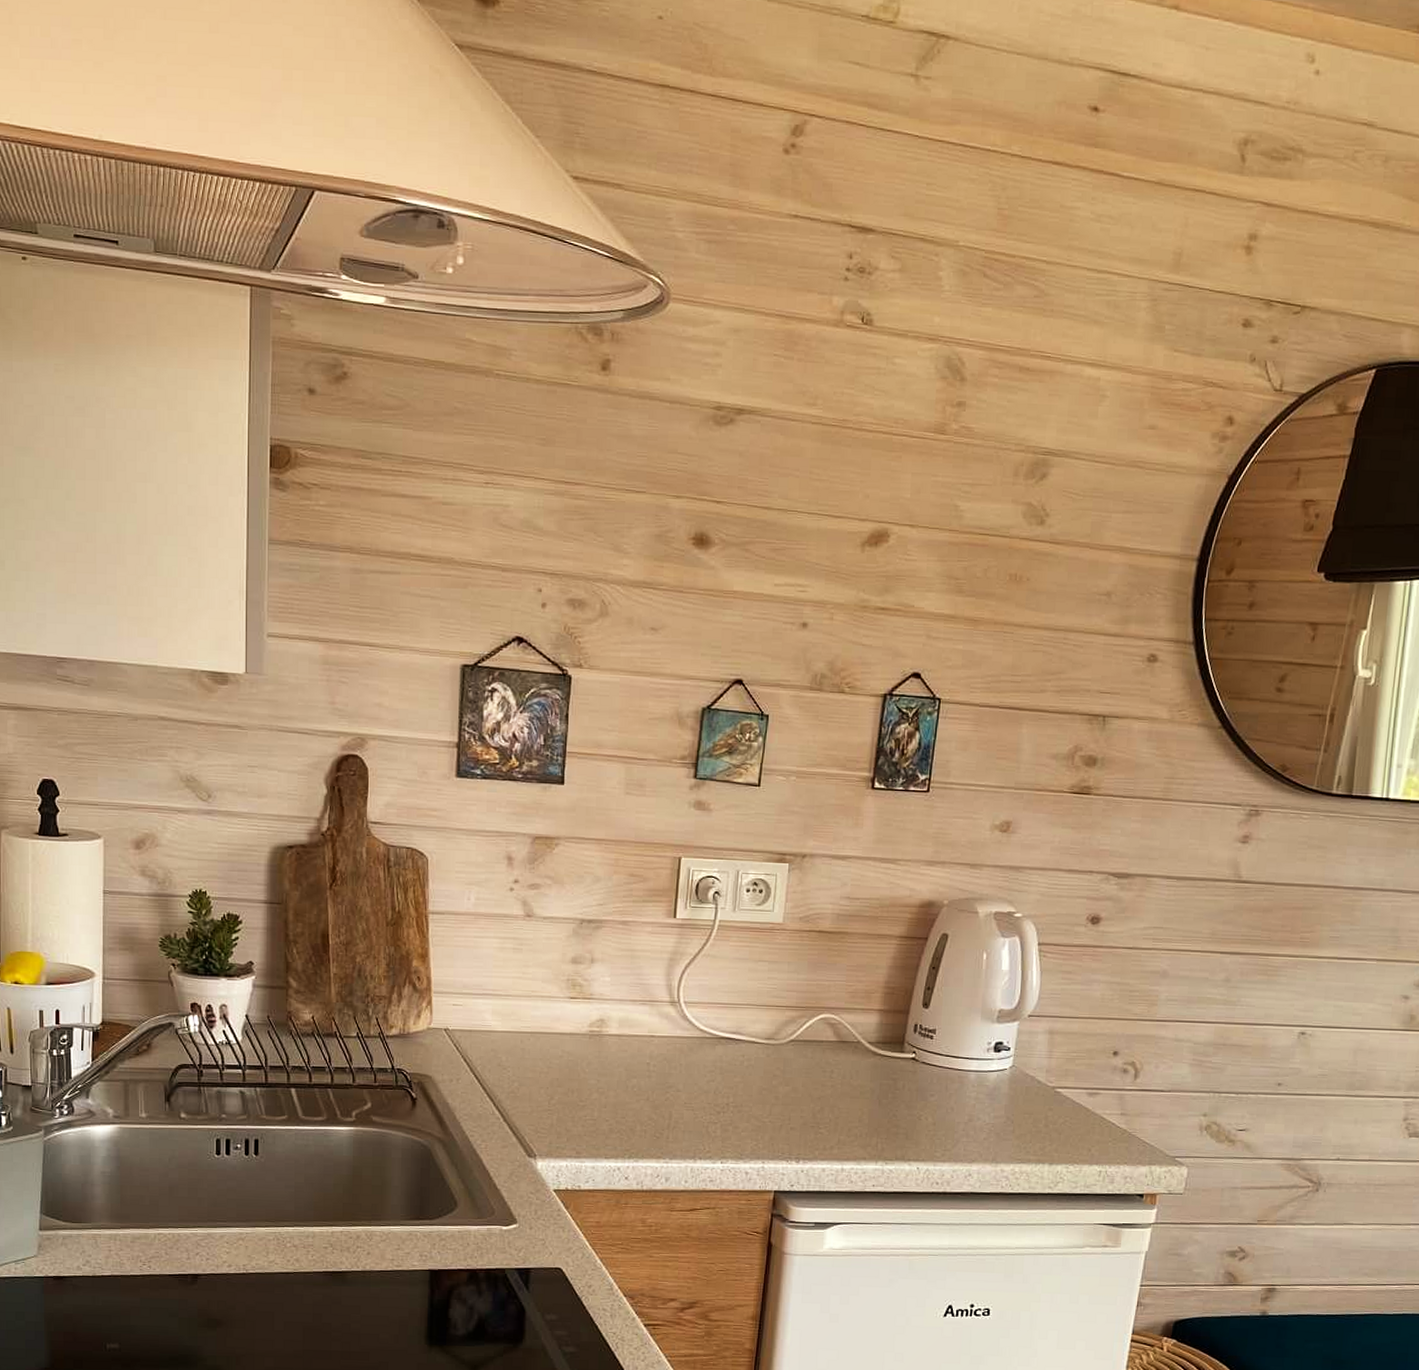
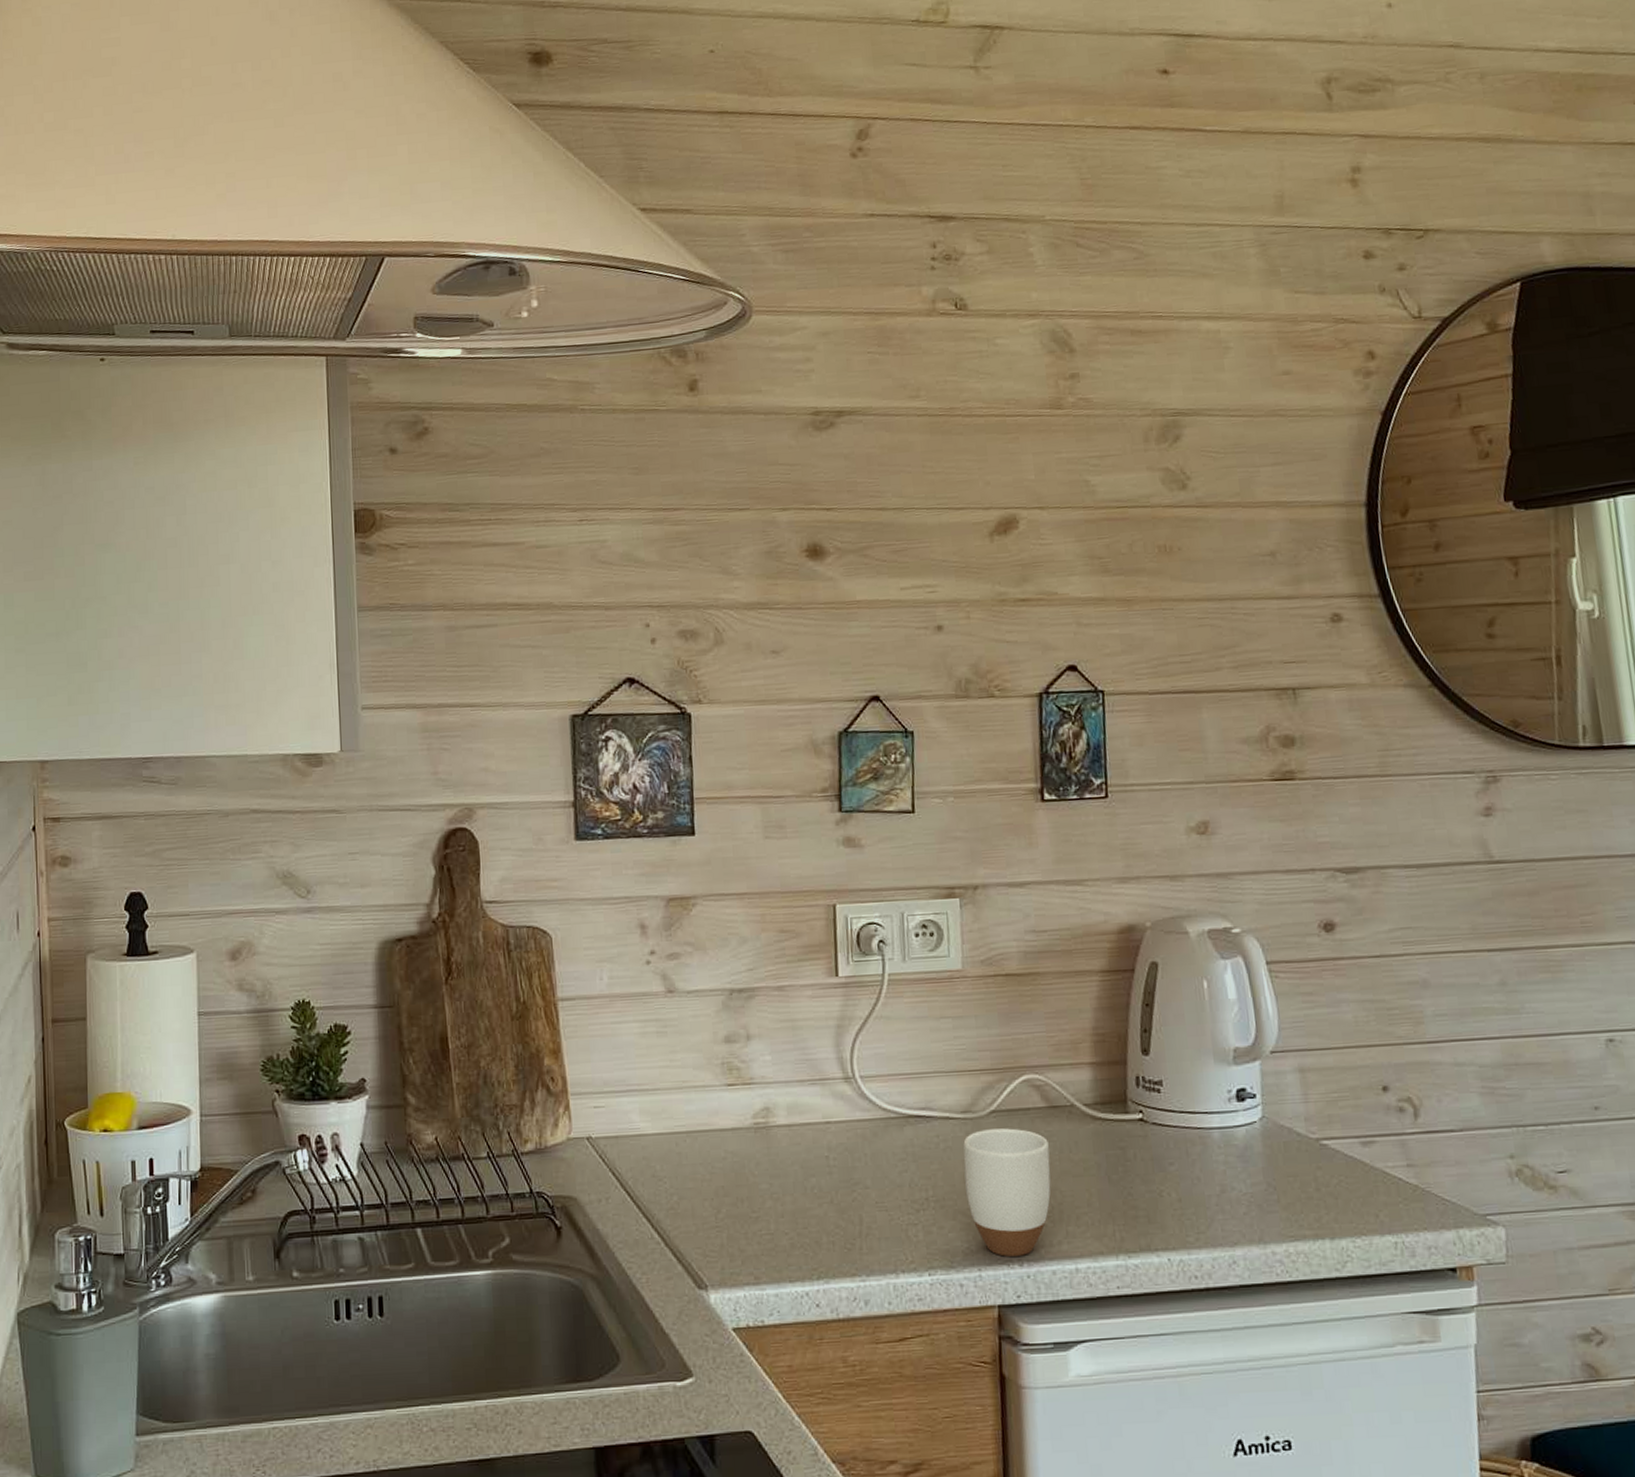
mug: none [761,1054,834,1156] -> present [963,1128,1051,1258]

